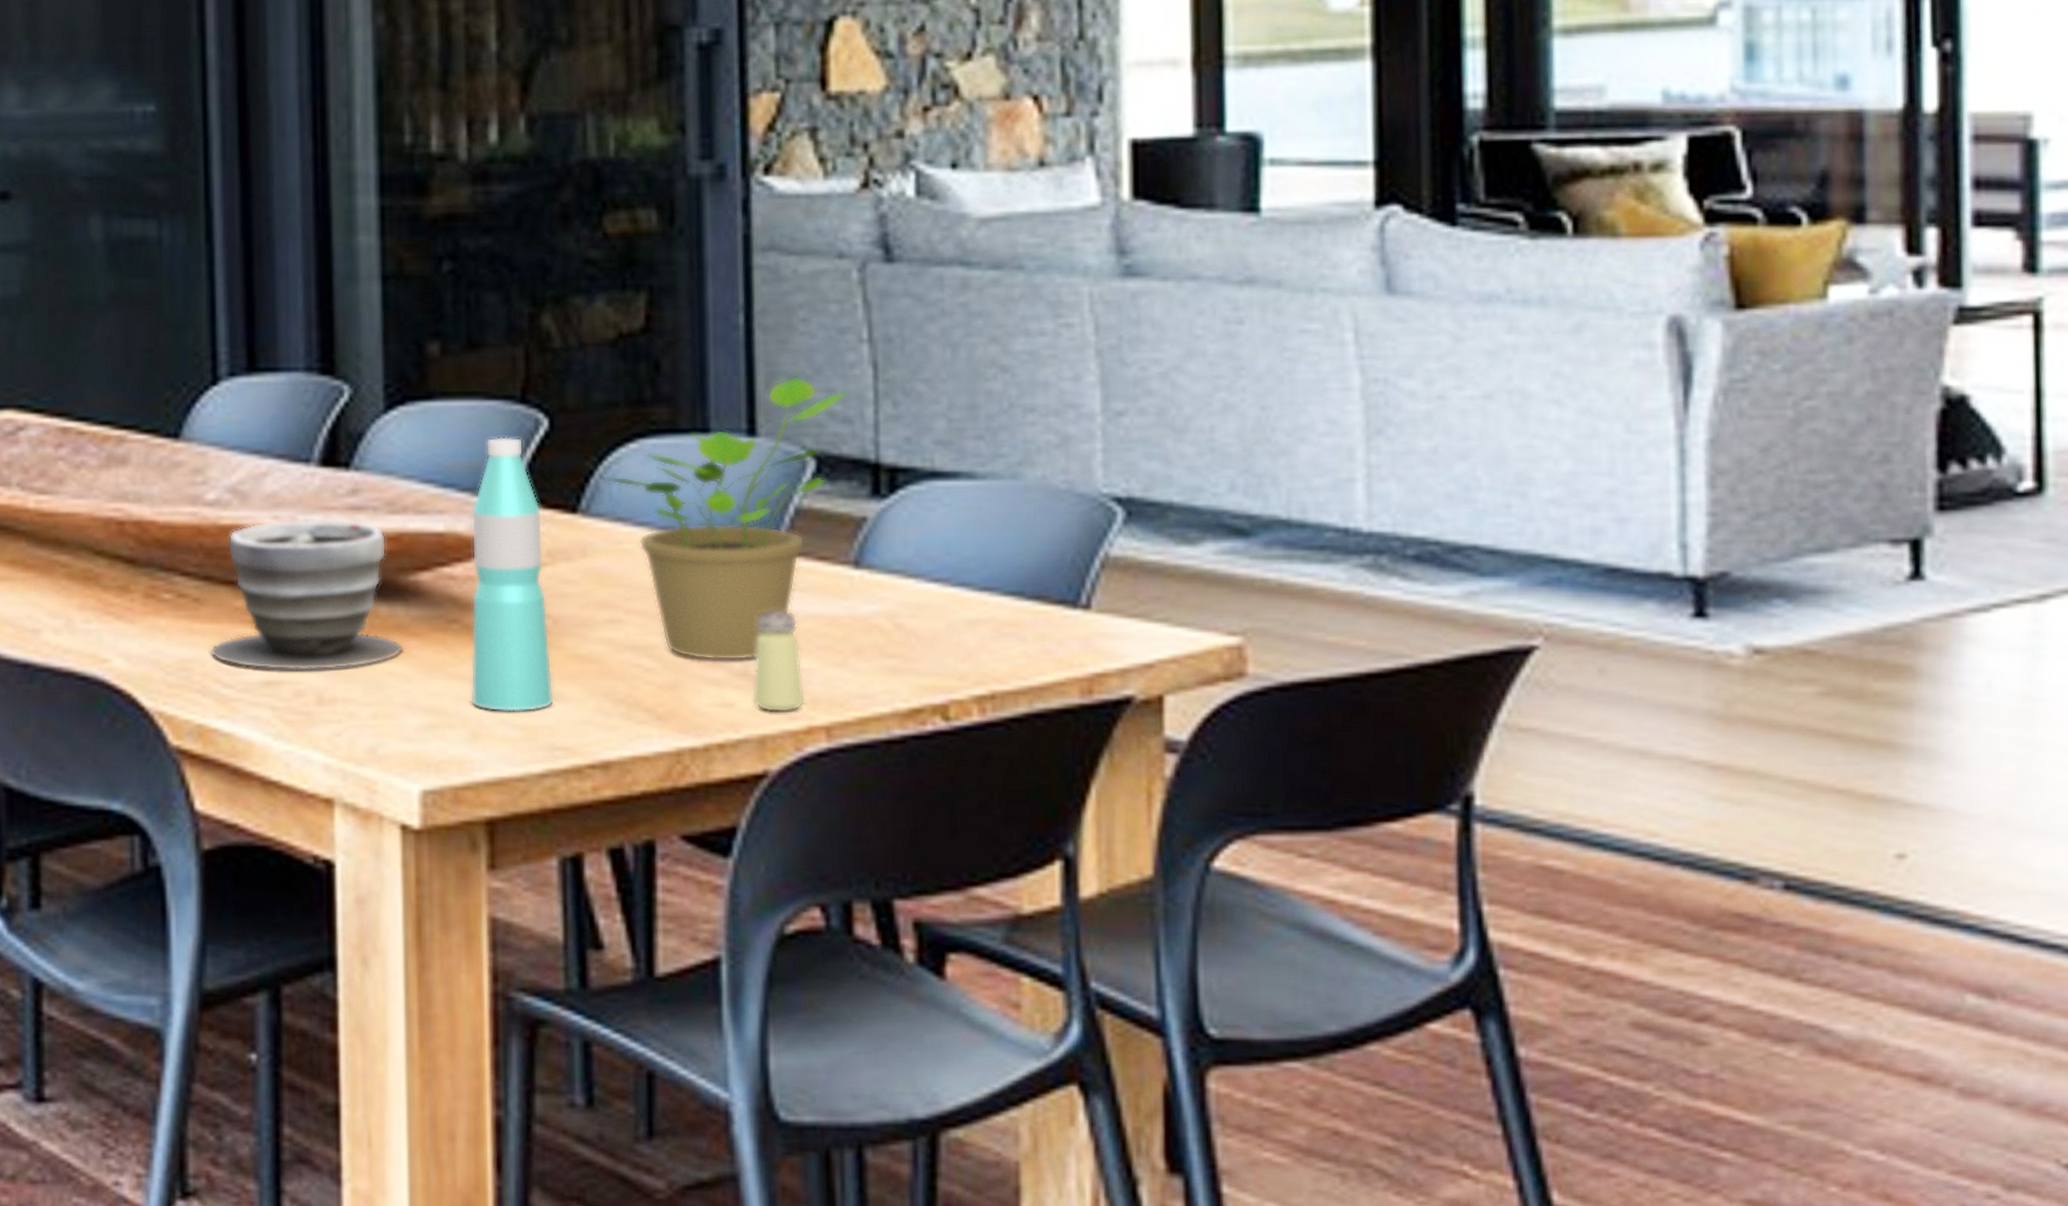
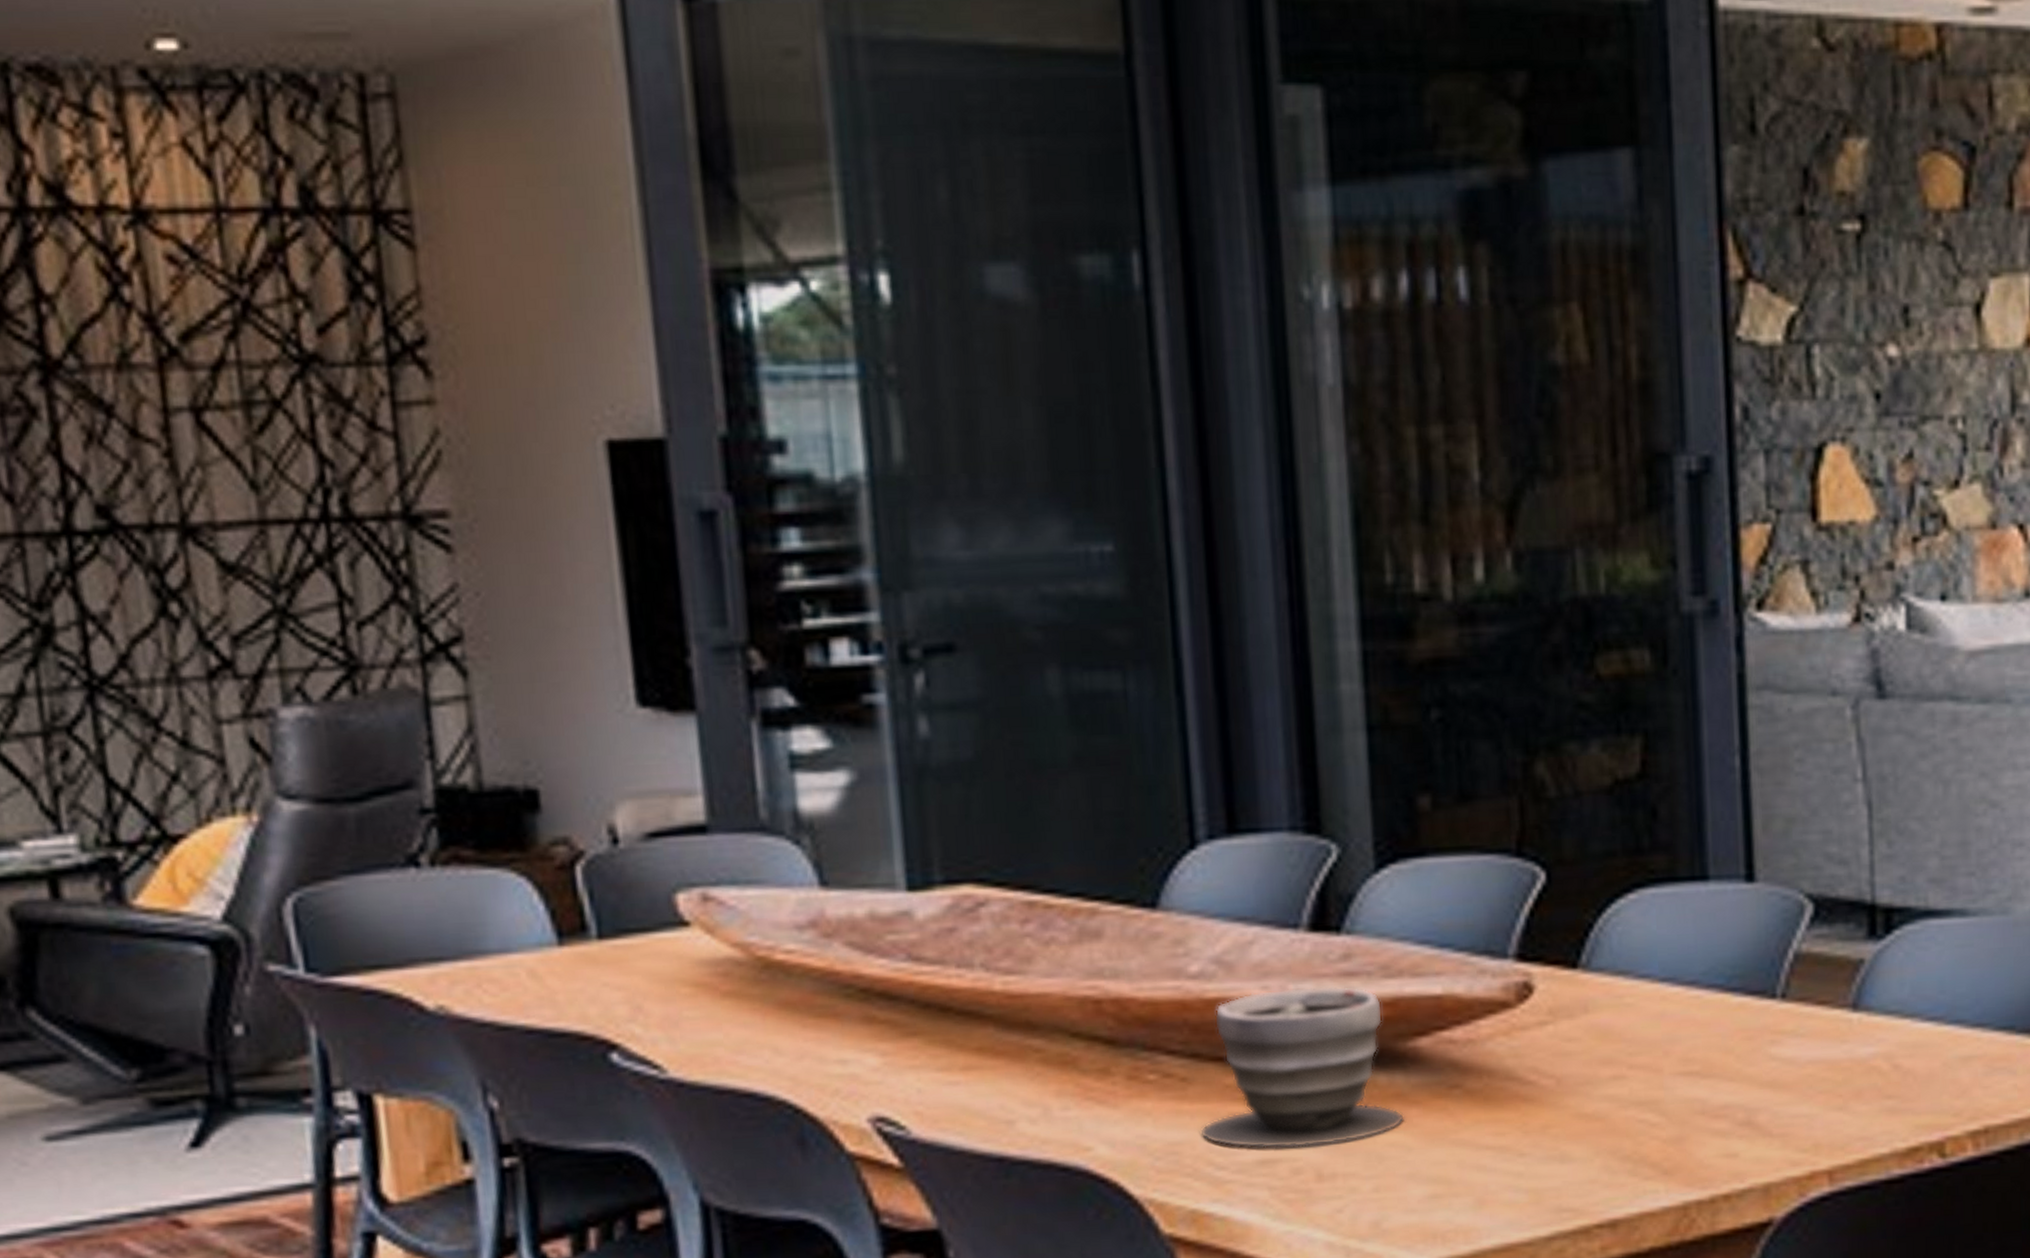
water bottle: present [470,437,554,712] -> none [1469,892,1560,1177]
potted plant: present [603,375,854,661] -> none [1602,818,1850,1112]
saltshaker: present [752,610,806,713] -> none [1755,1057,1809,1160]

